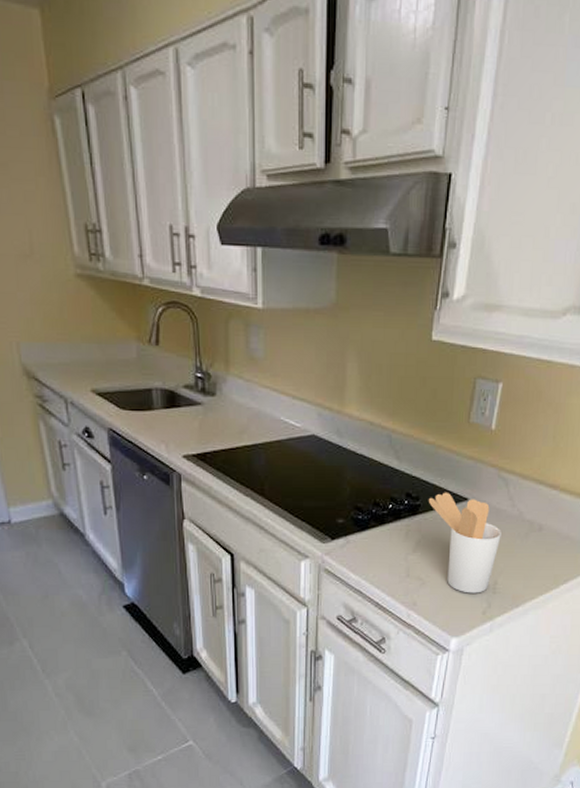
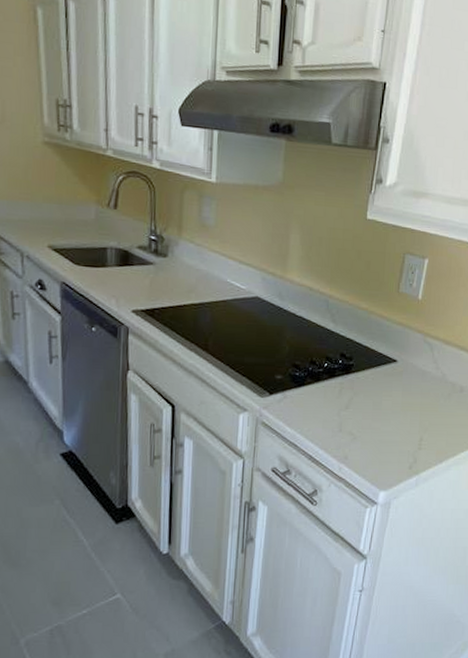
utensil holder: present [428,492,501,593] -> none [360,353,427,449]

